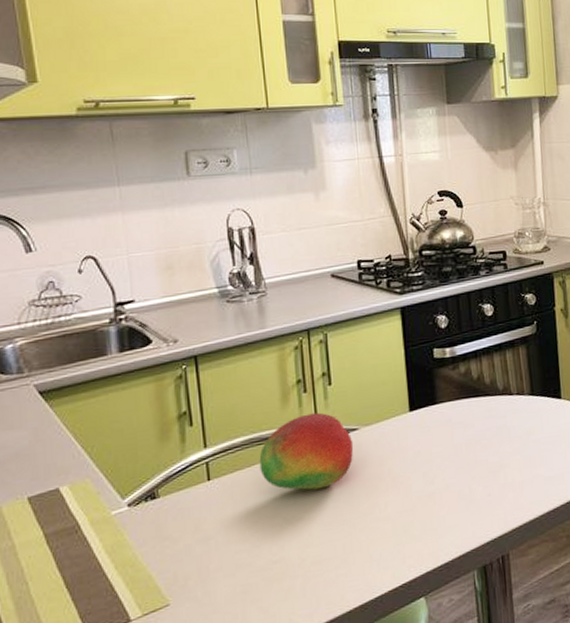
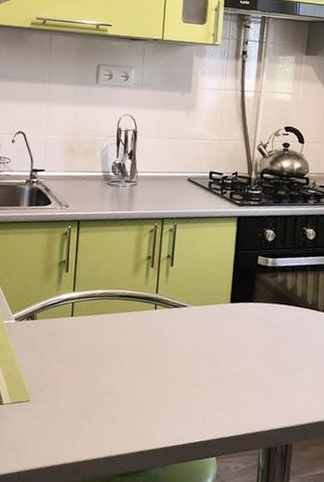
fruit: present [259,412,354,490] -> none [109,284,182,346]

